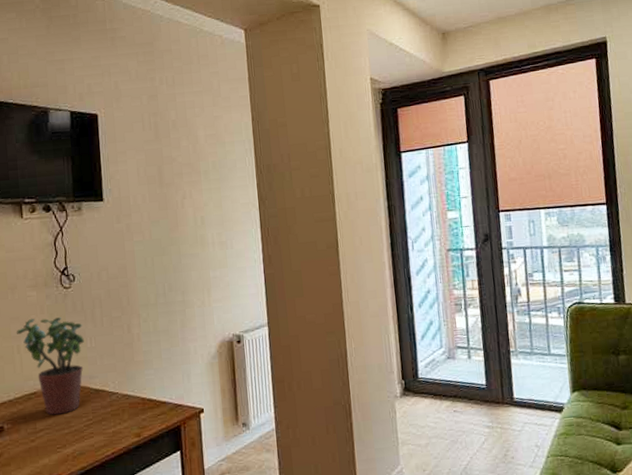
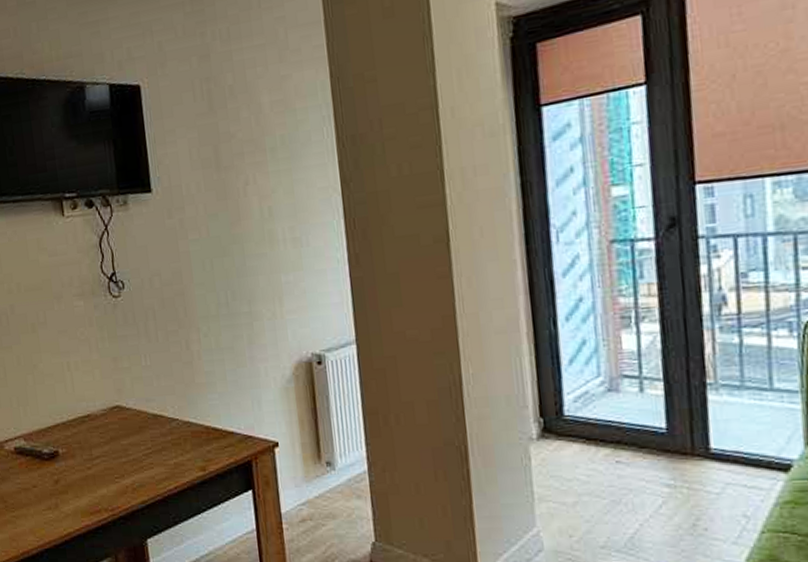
potted plant: present [16,317,84,415] -> none [64,331,139,441]

